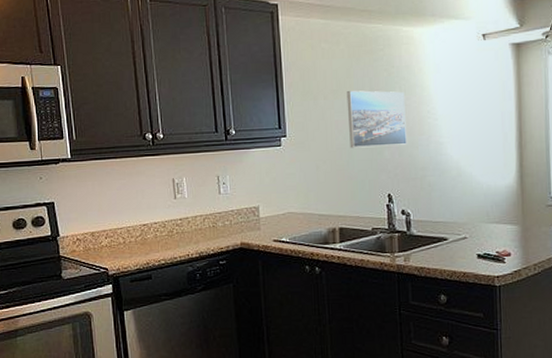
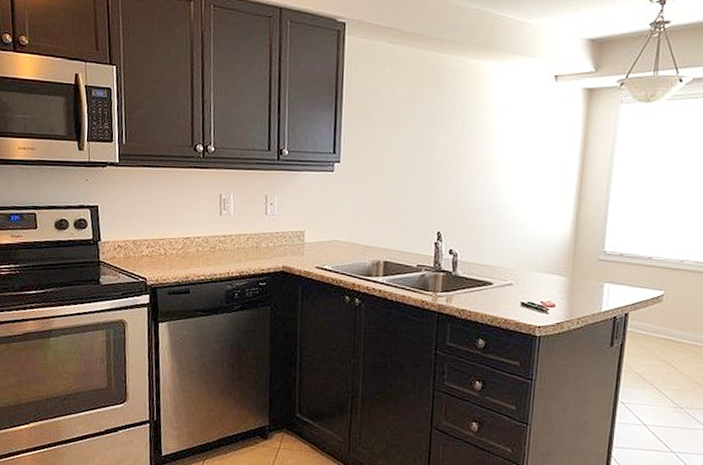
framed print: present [346,90,407,148] -> none [404,120,467,183]

